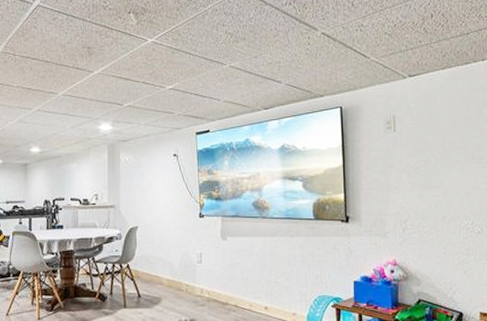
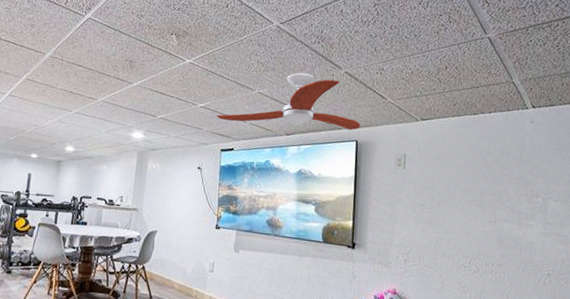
ceiling fan: none [187,39,343,100] -> present [216,72,360,131]

